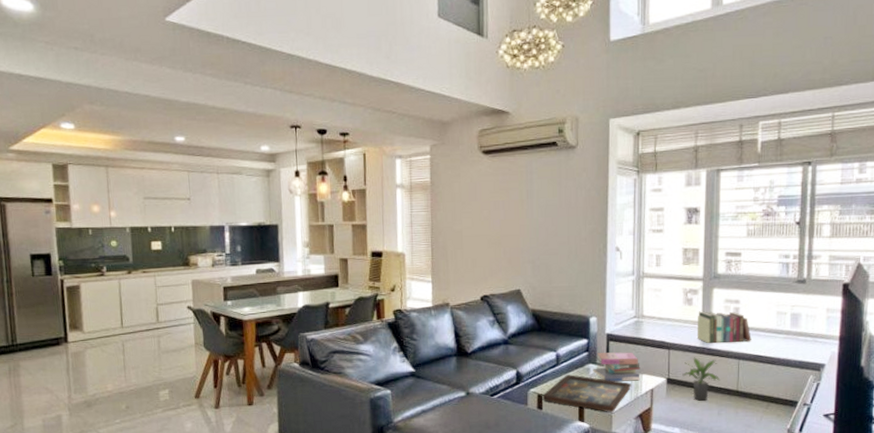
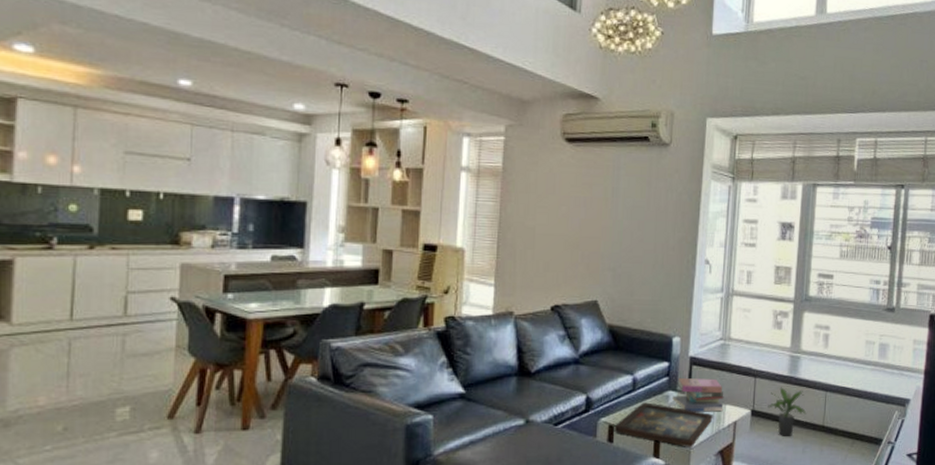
books: present [696,311,752,343] -> none [784,336,840,372]

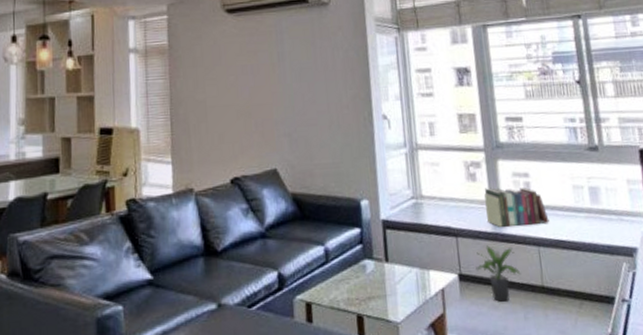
decorative tray: present [614,402,713,447] -> none [311,274,418,322]
books: present [672,377,724,412] -> none [370,242,428,282]
books: none [784,336,840,372] -> present [484,187,549,227]

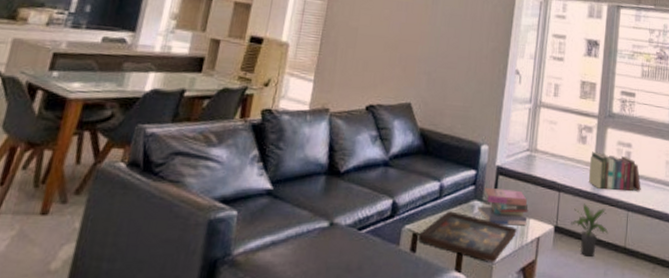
decorative tray: none [311,274,418,322] -> present [417,211,517,262]
books: none [370,242,428,282] -> present [477,187,528,226]

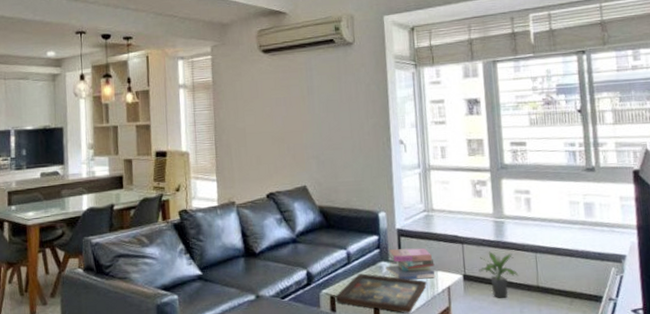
books: present [588,151,641,191] -> none [488,203,547,236]

